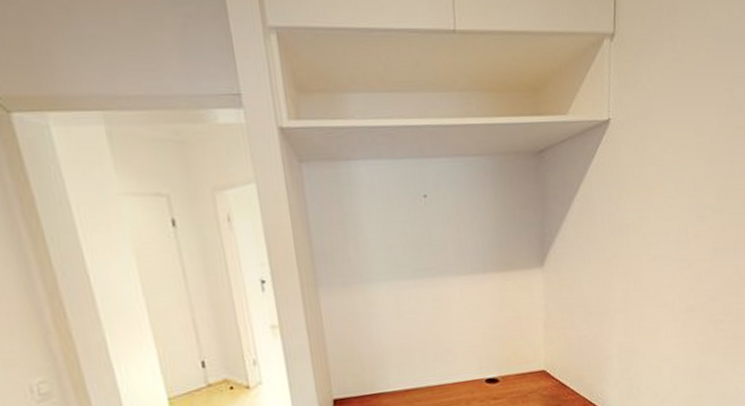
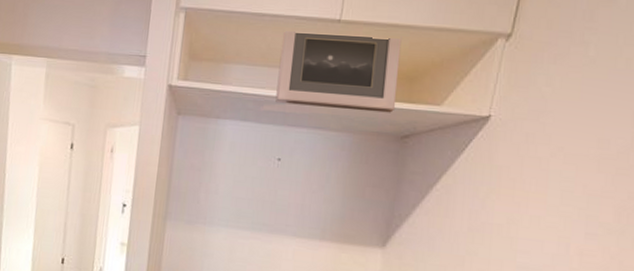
picture frame: none [397,44,527,133] -> present [275,31,402,113]

